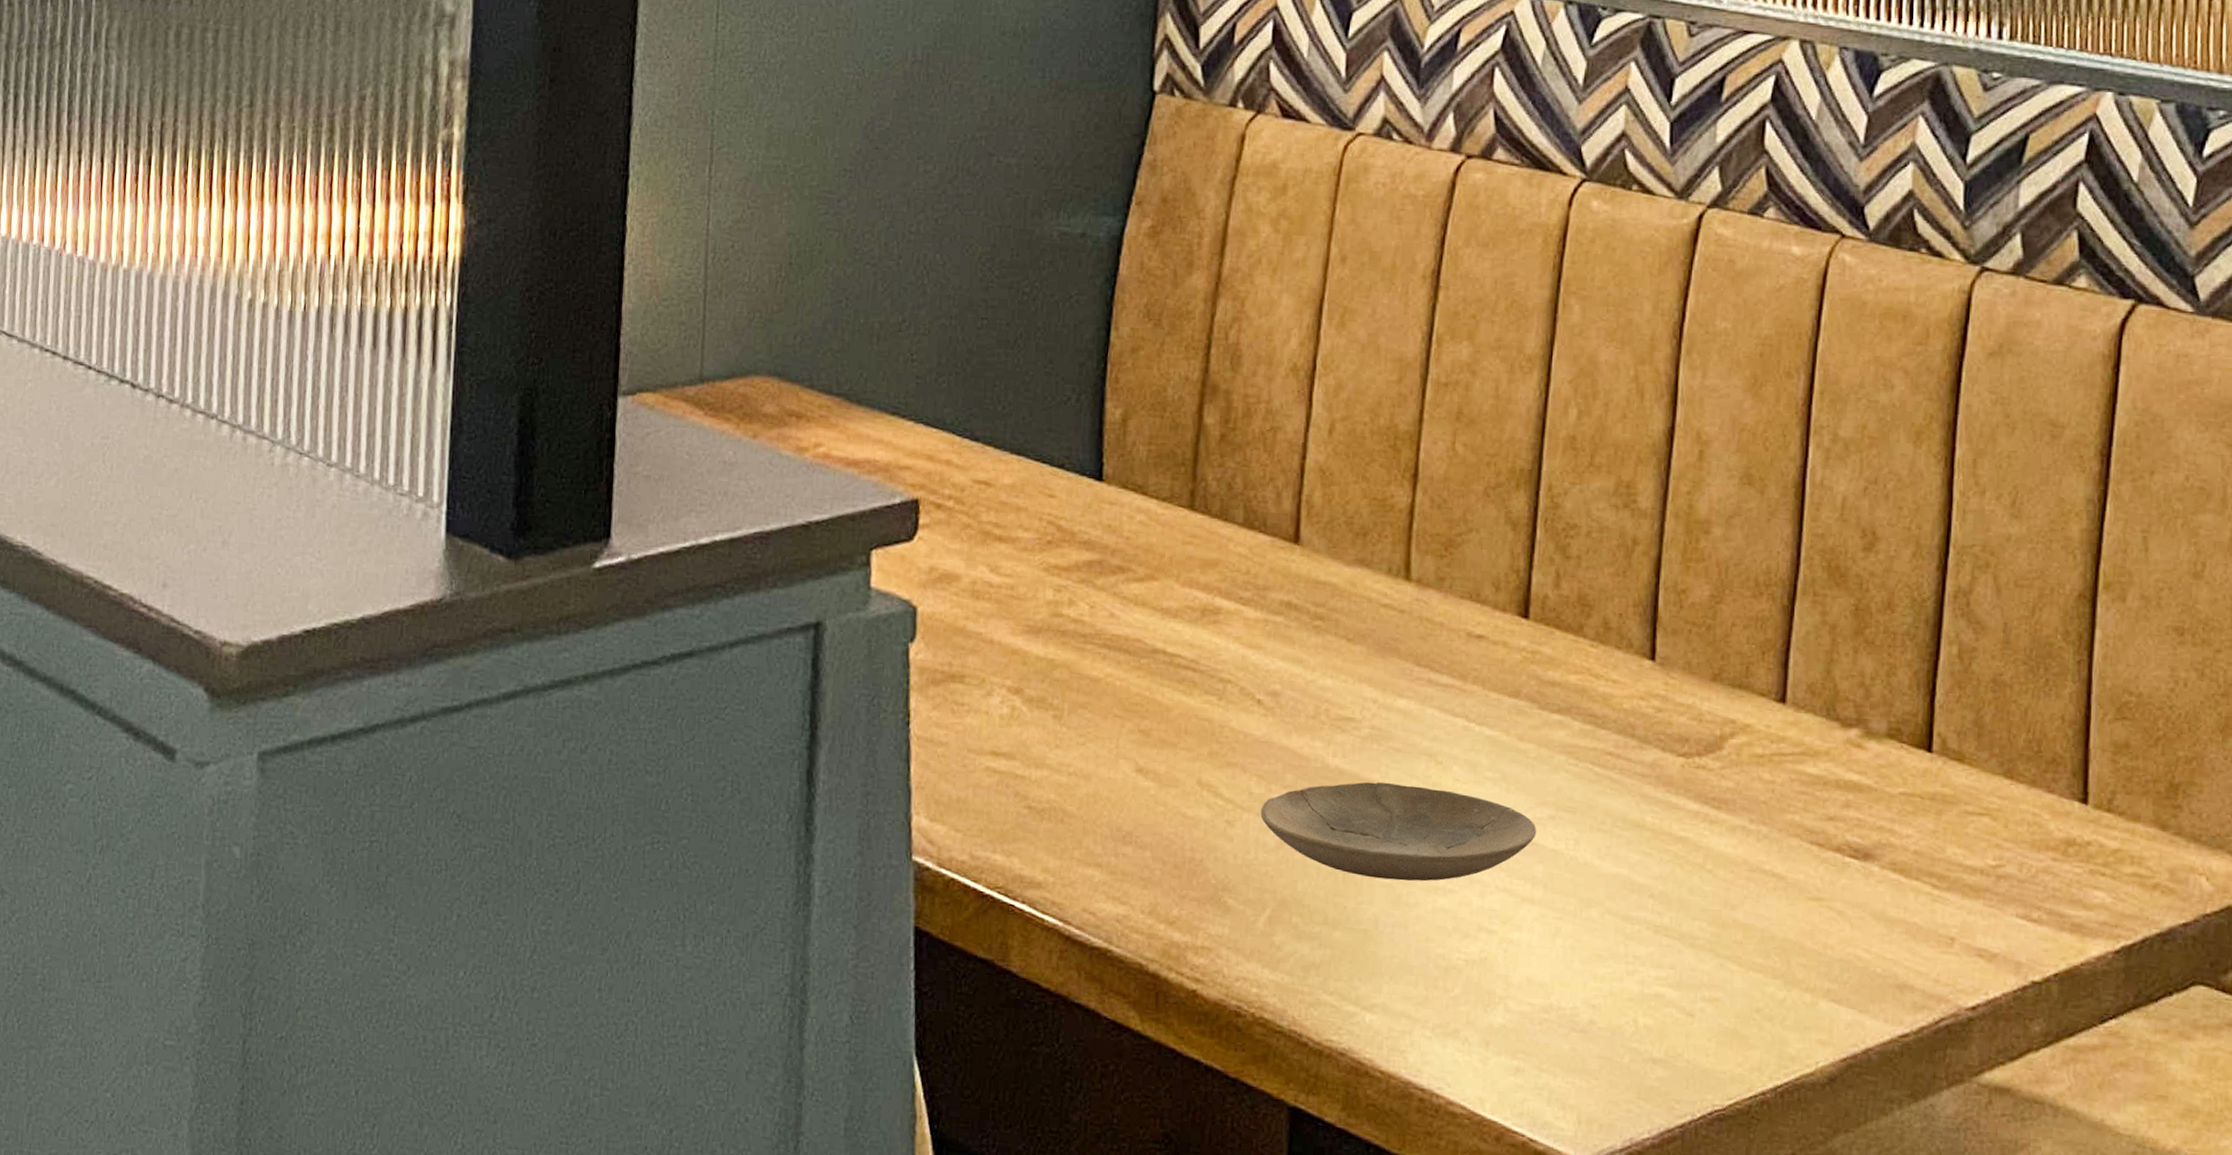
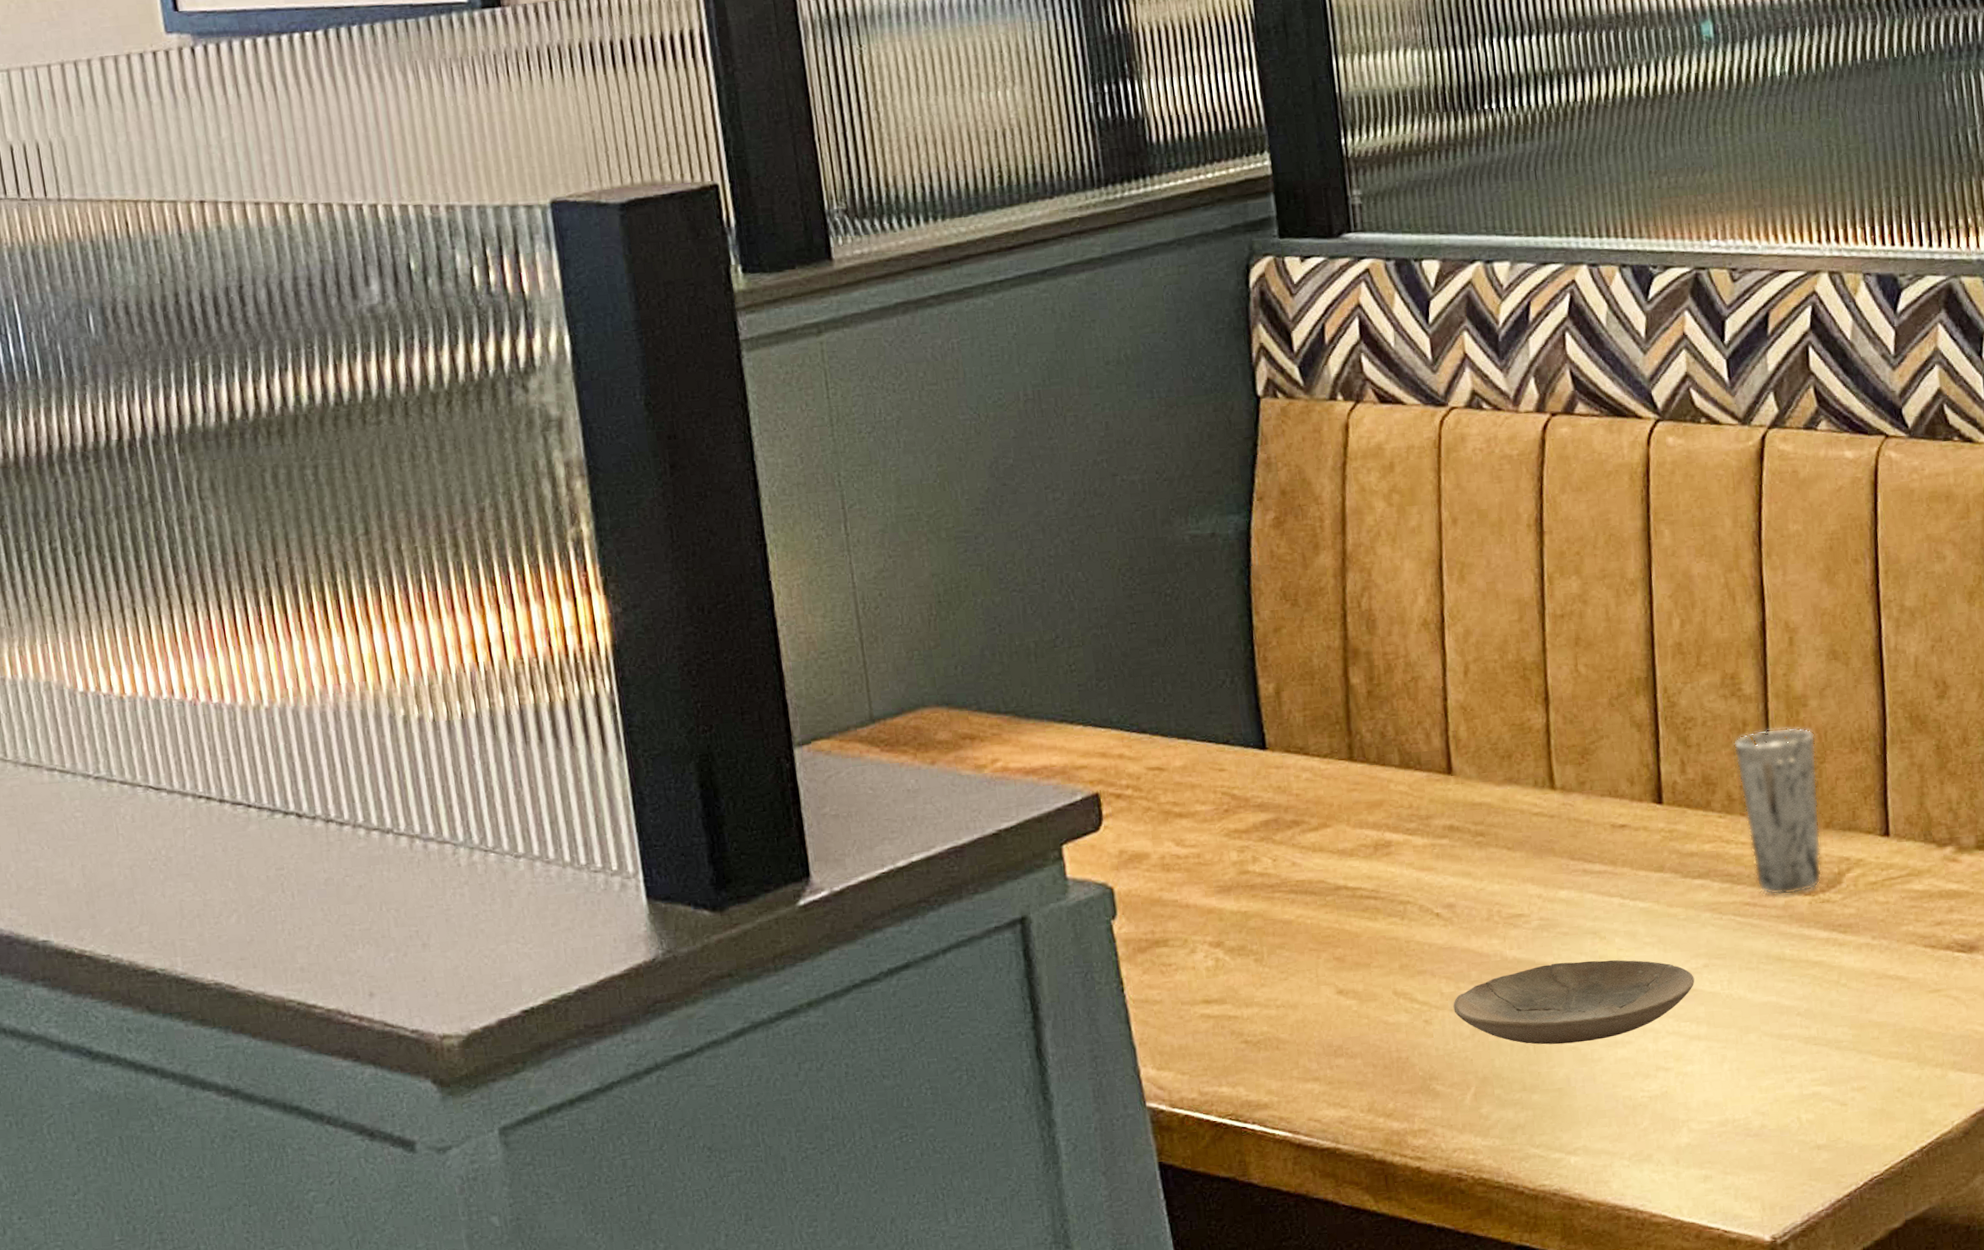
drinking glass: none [1618,553,1714,752] -> present [1733,727,1822,896]

